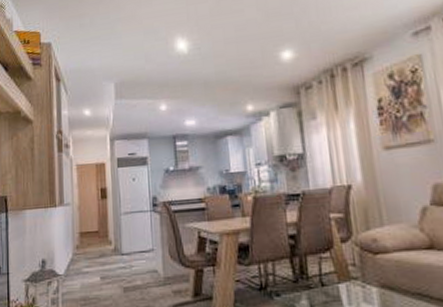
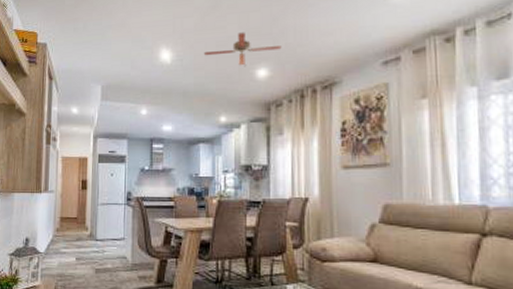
ceiling fan: none [222,13,305,51] -> present [203,32,282,67]

